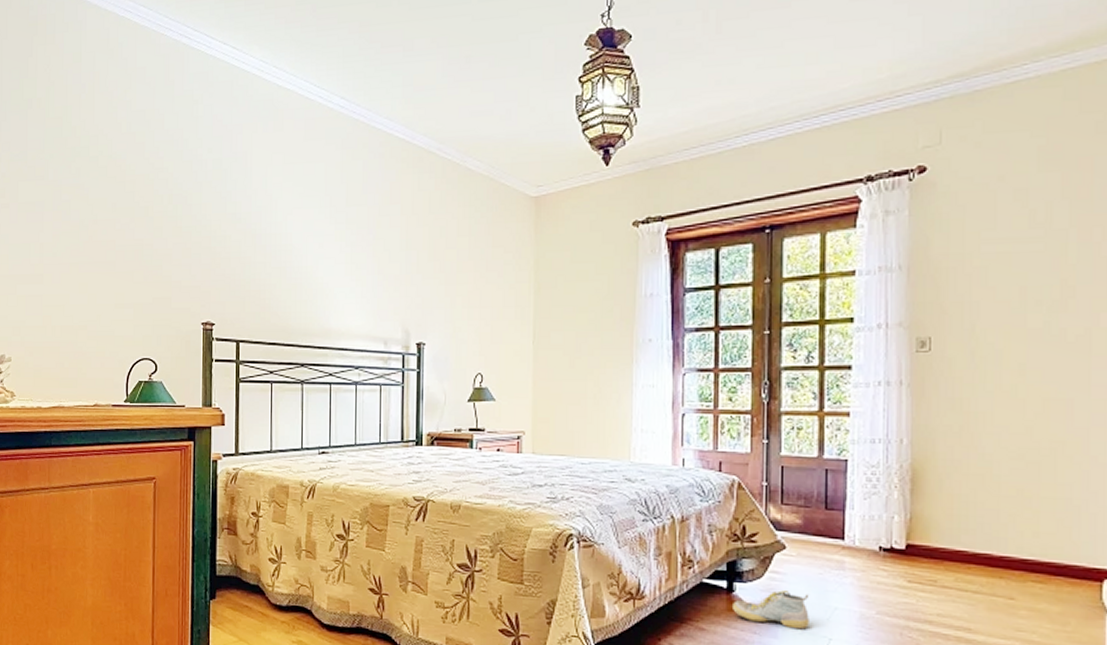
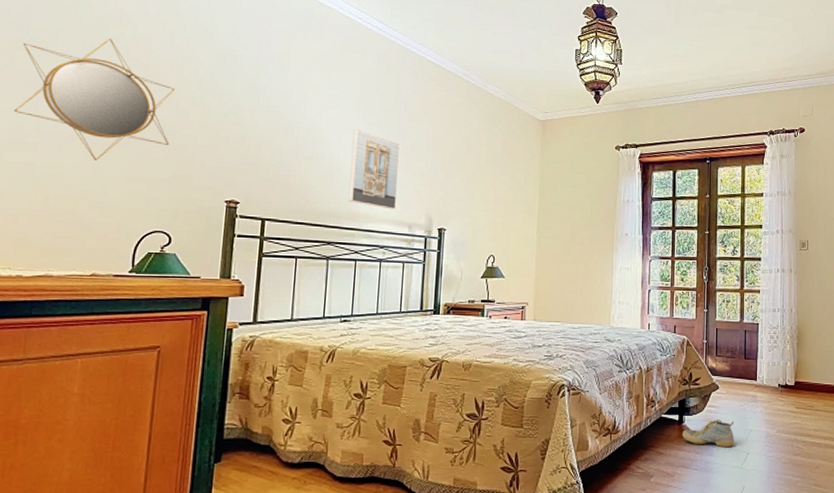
home mirror: none [22,159,149,288] -> present [14,39,175,161]
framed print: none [319,231,371,323] -> present [348,129,401,210]

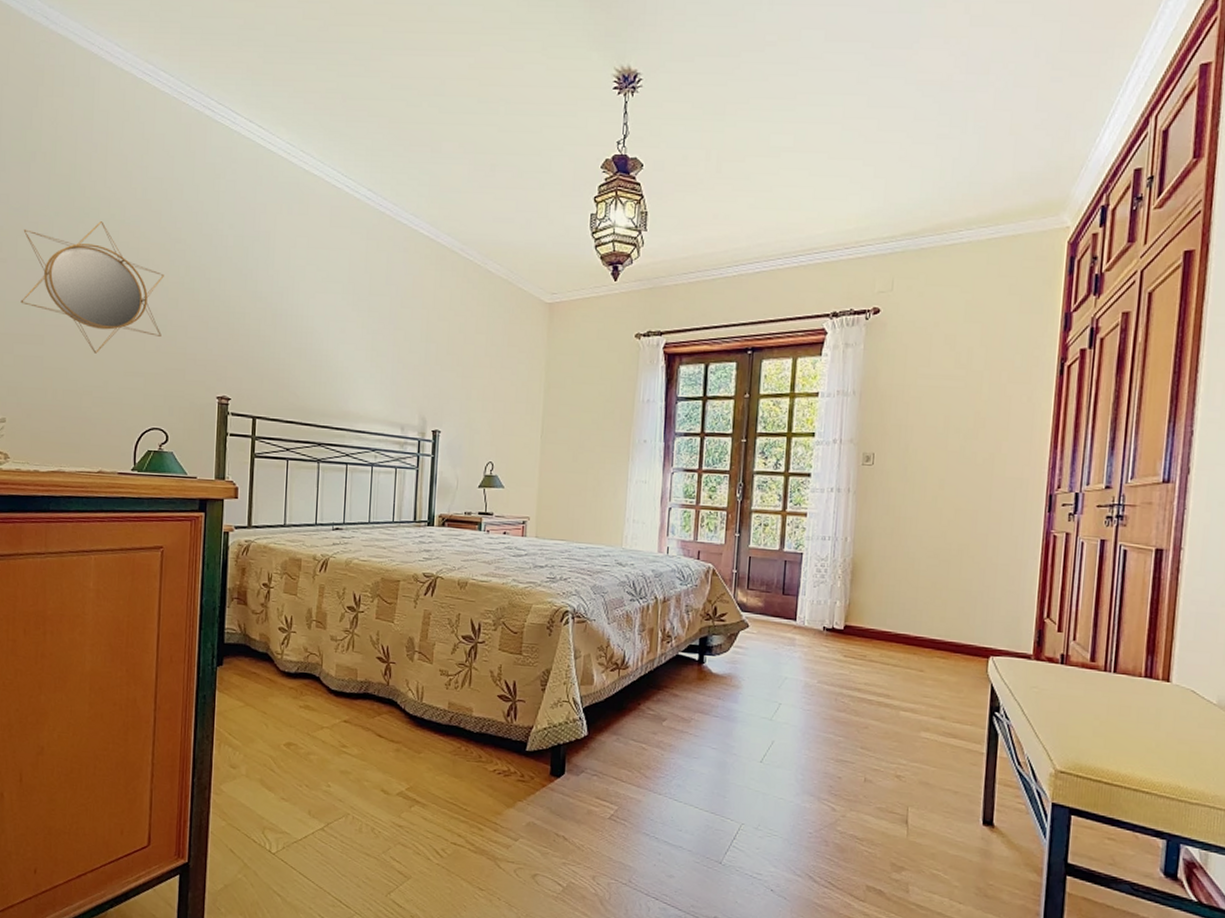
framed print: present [348,129,401,210] -> none [338,317,392,409]
shoe: present [682,420,734,448] -> none [702,662,766,696]

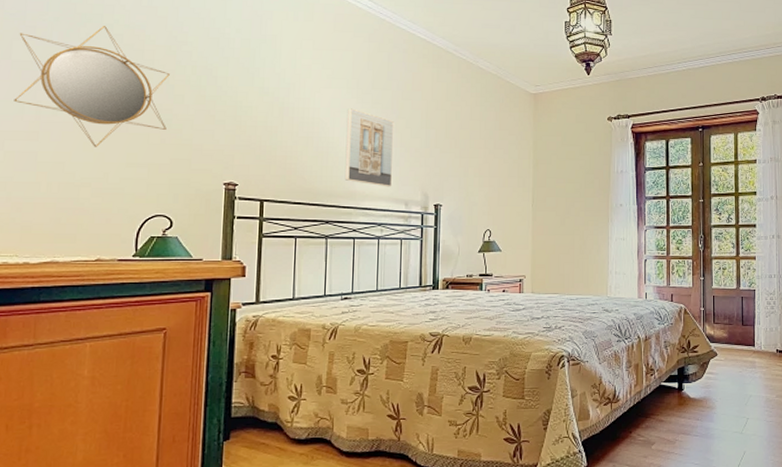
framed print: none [338,317,392,409] -> present [344,108,394,187]

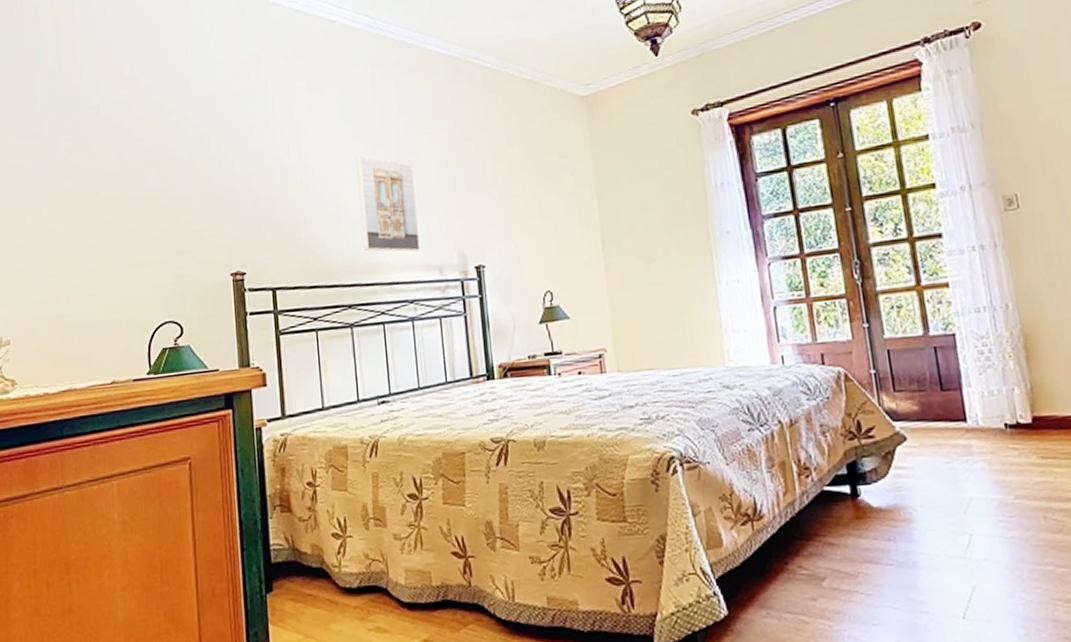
home mirror: present [14,26,170,147] -> none [13,108,164,251]

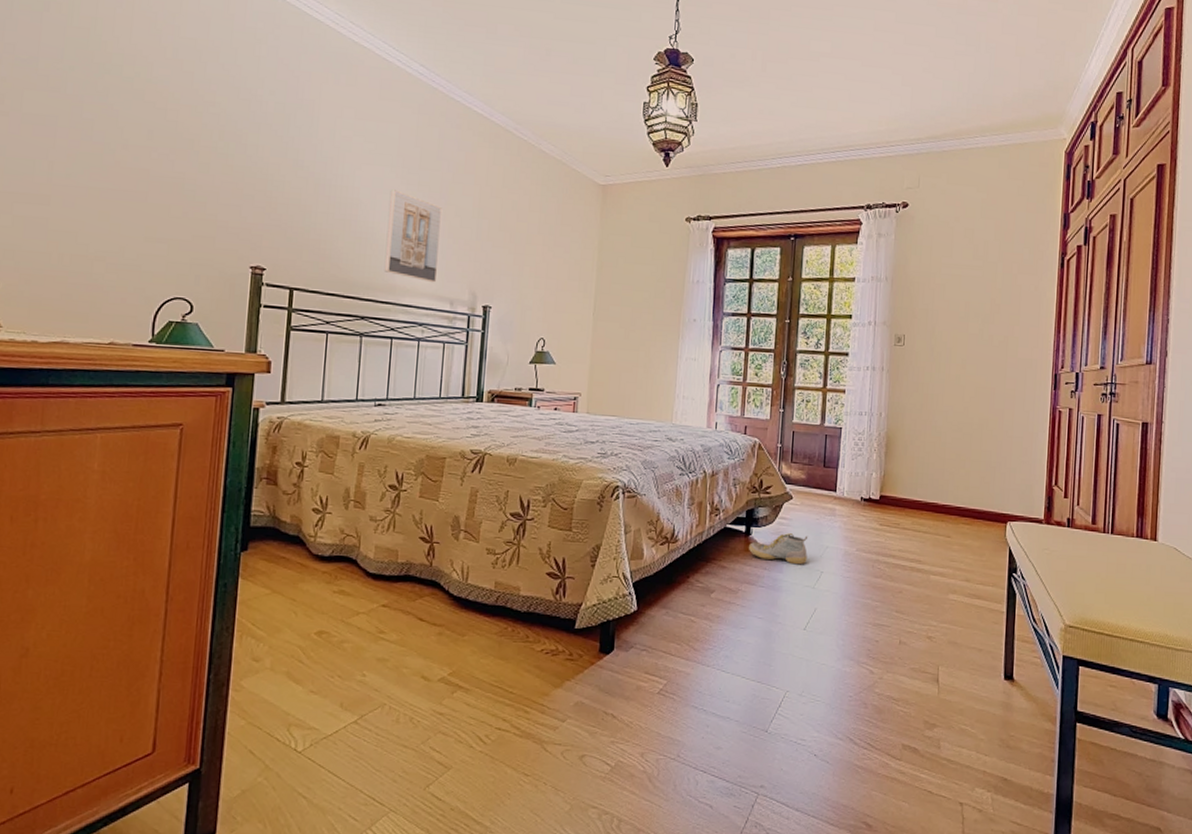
shoe: none [860,487,946,529] -> present [749,533,809,565]

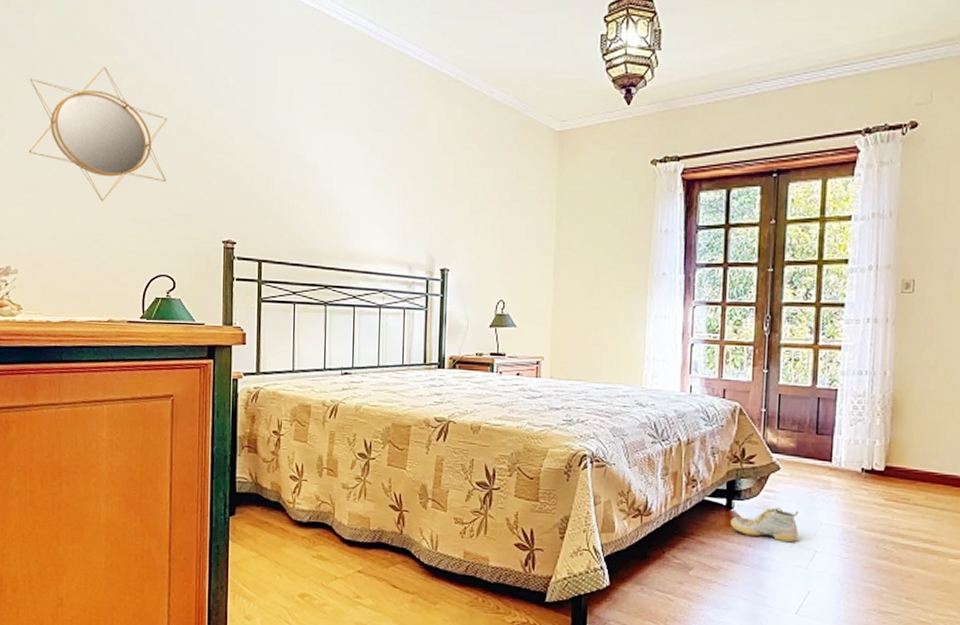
home mirror: none [24,79,195,217] -> present [29,67,167,201]
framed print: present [384,190,443,283] -> none [343,154,397,248]

